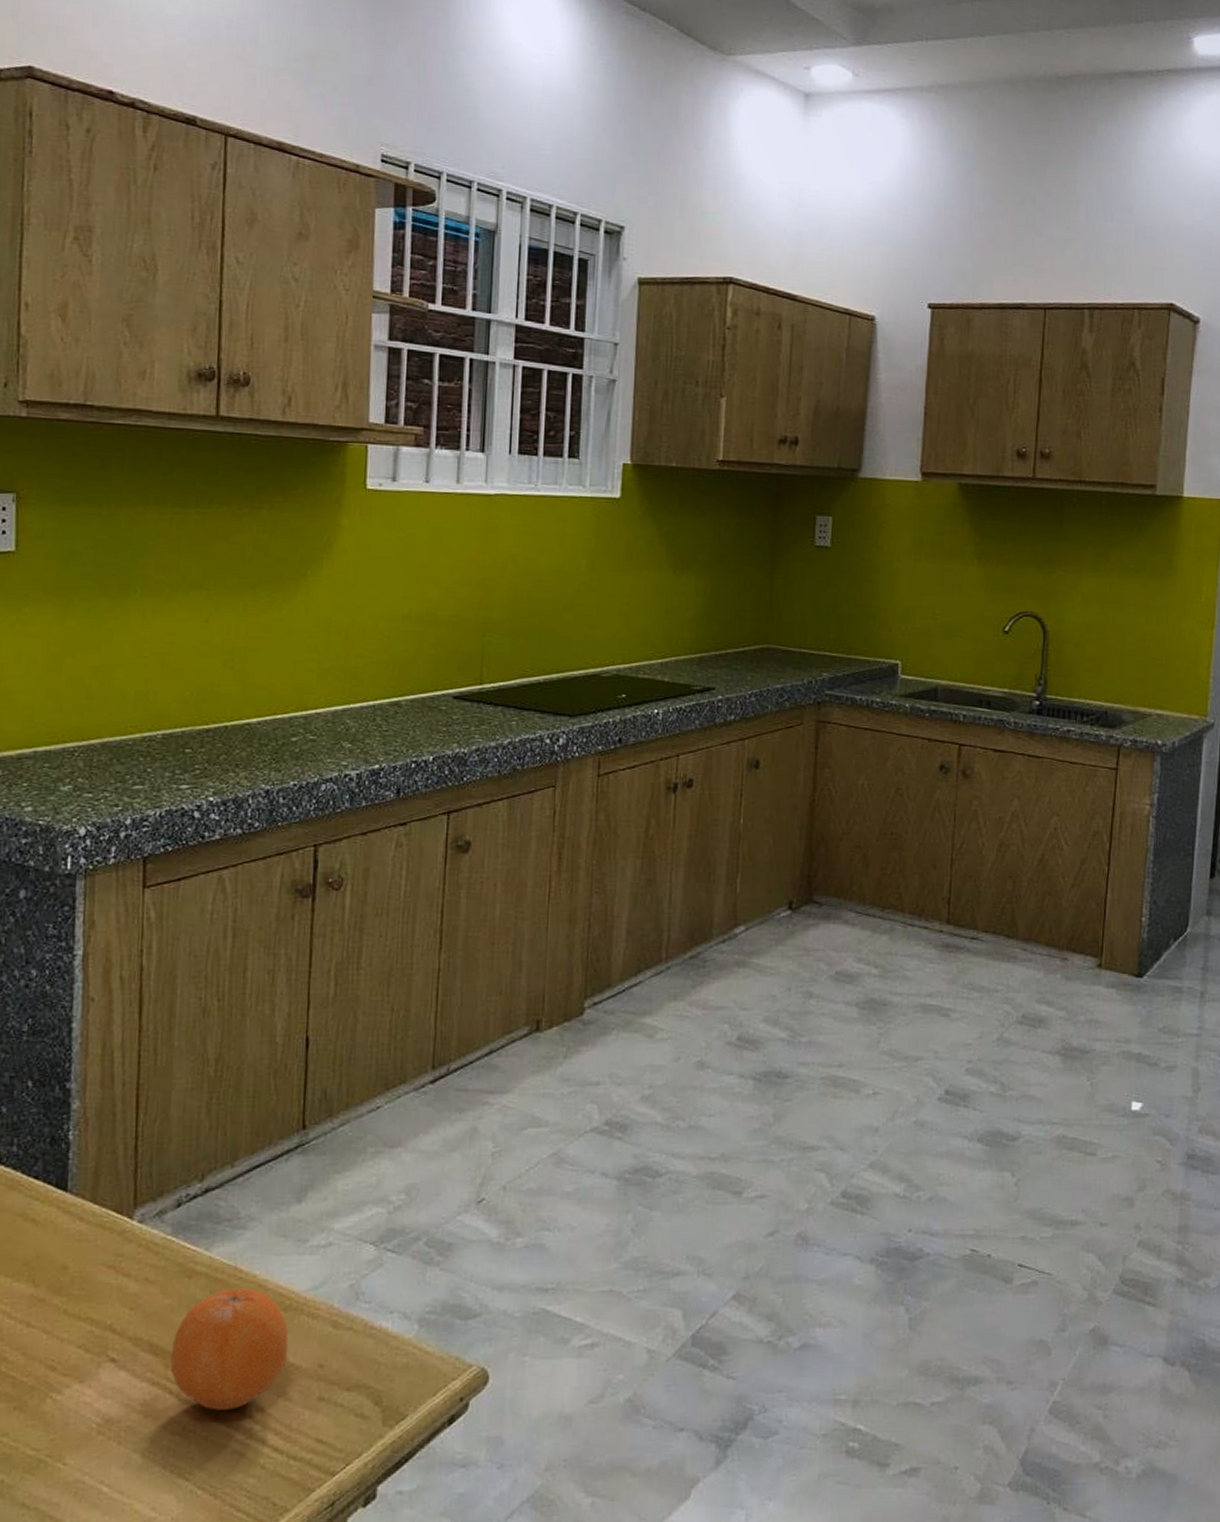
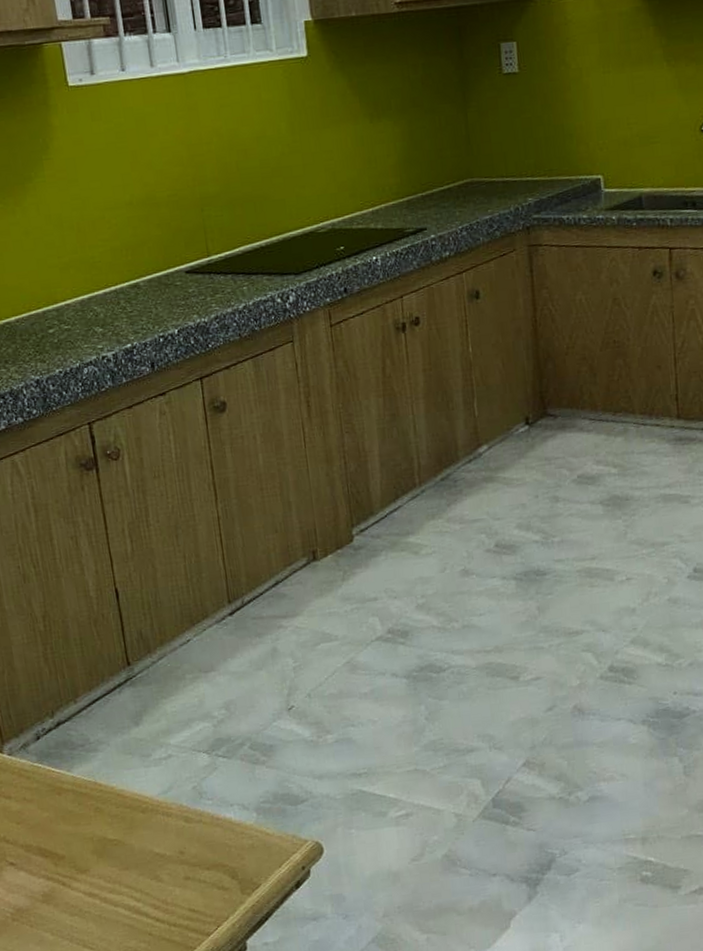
fruit: present [170,1288,289,1411] -> none [56,797,153,895]

